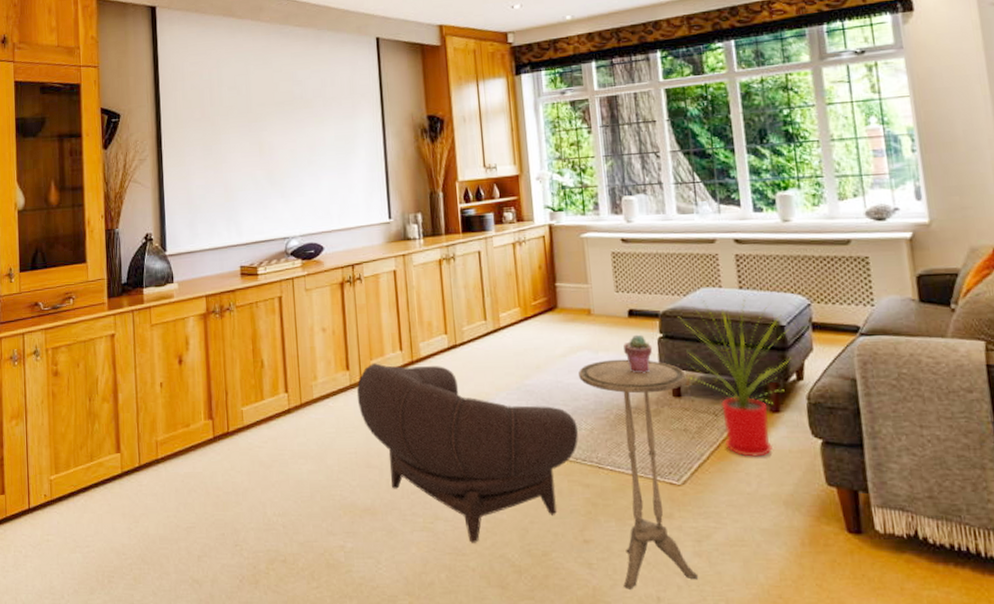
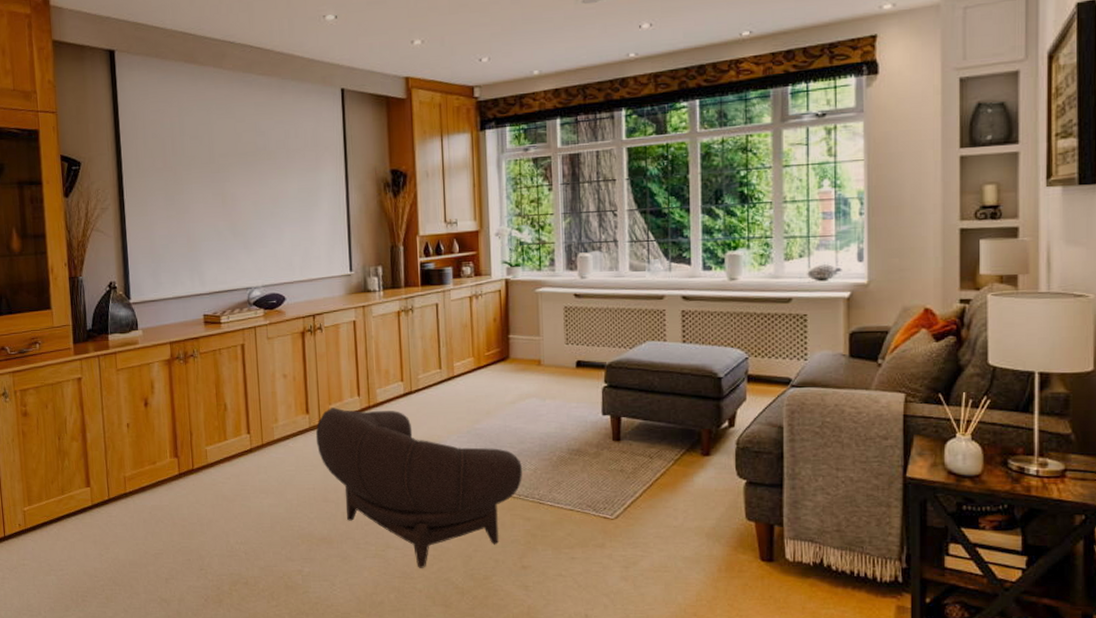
side table: present [579,359,699,590] -> none [526,406,626,608]
potted succulent: present [623,334,653,373] -> none [570,384,597,419]
house plant: present [677,296,796,457] -> none [622,349,732,495]

